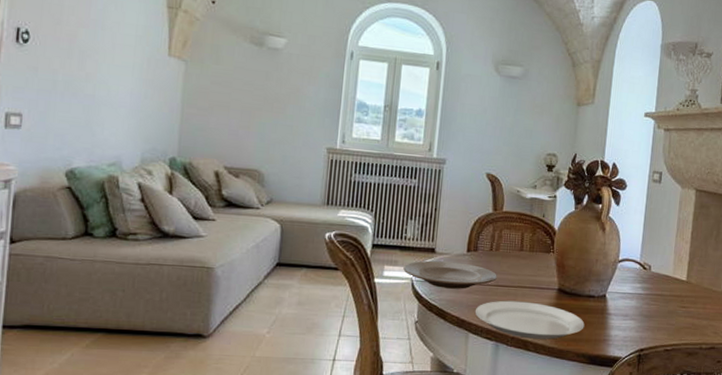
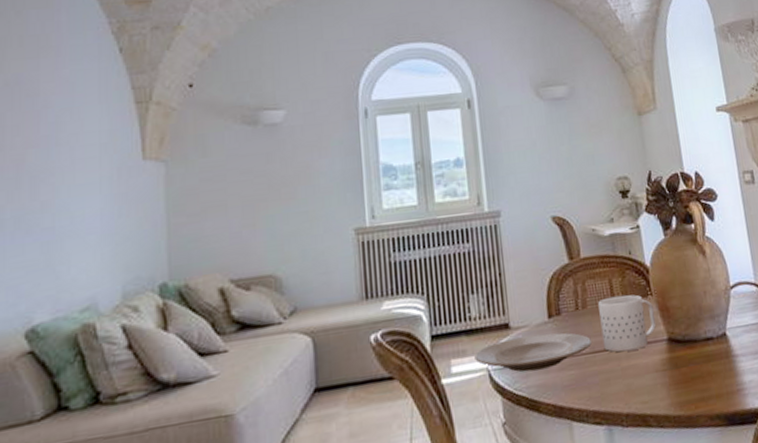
plate: present [474,300,585,339] -> none [573,362,711,412]
mug: none [506,246,553,292] -> present [598,294,657,353]

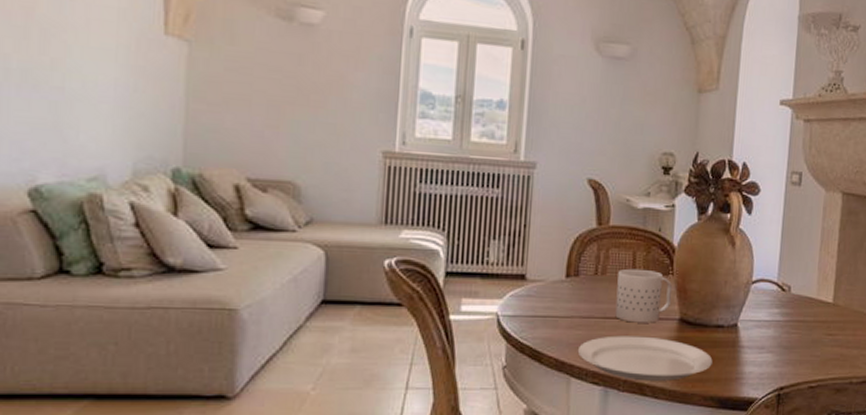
plate: present [474,332,593,372] -> none [486,290,606,324]
plate: none [573,362,711,412] -> present [577,335,713,381]

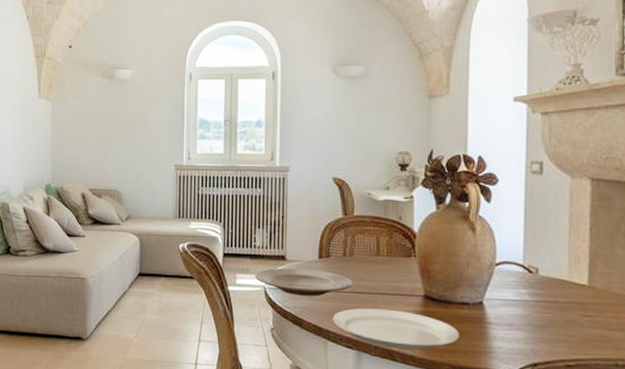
plate: none [486,290,606,324] -> present [255,268,355,296]
mug: present [615,268,673,323] -> none [363,251,416,298]

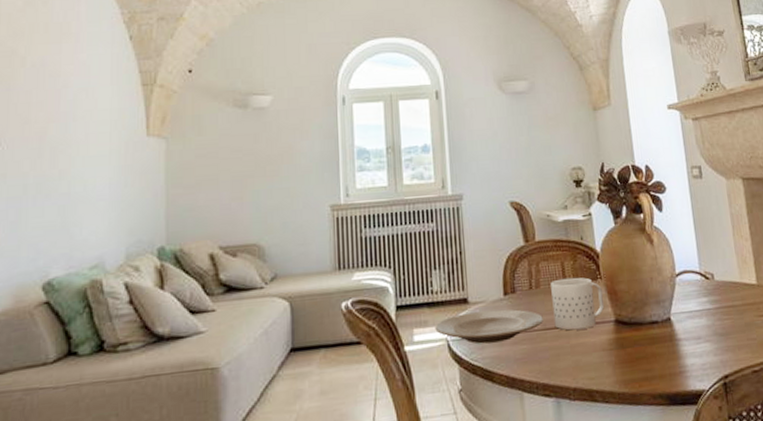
plate: present [332,308,460,350] -> none [525,341,654,387]
mug: none [363,251,416,298] -> present [551,277,605,331]

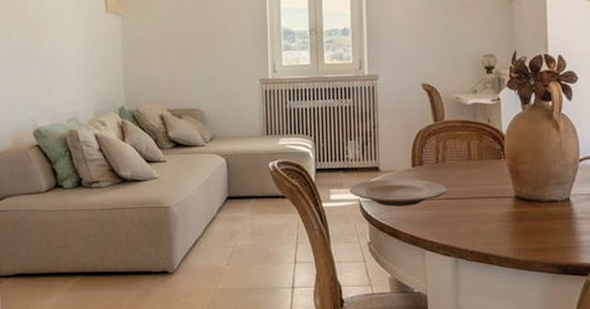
mug: present [551,277,605,331] -> none [456,155,506,202]

